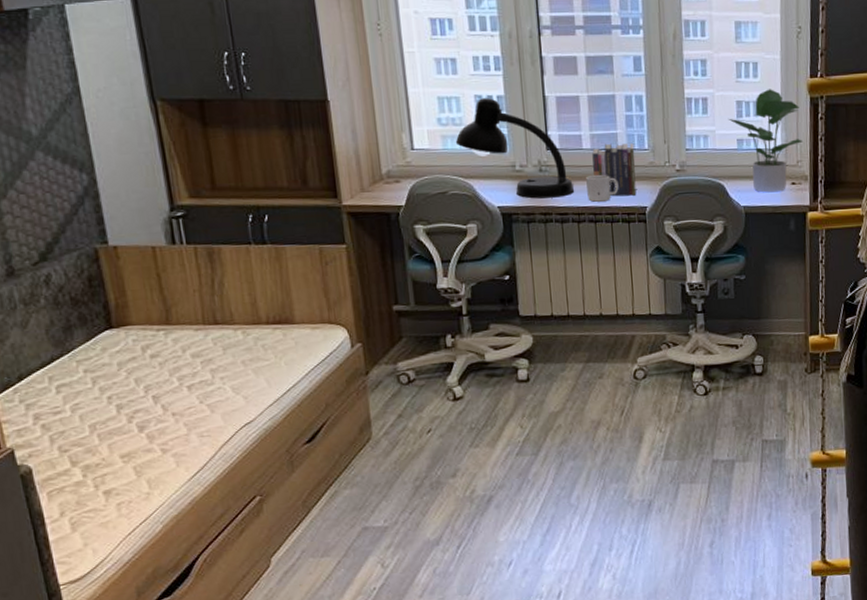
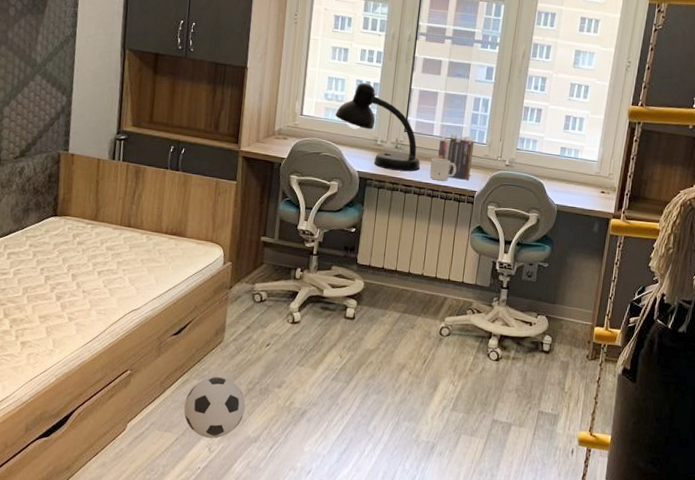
soccer ball: none [339,479,417,553] -> present [184,376,246,438]
potted plant: present [729,89,804,193] -> none [557,109,619,198]

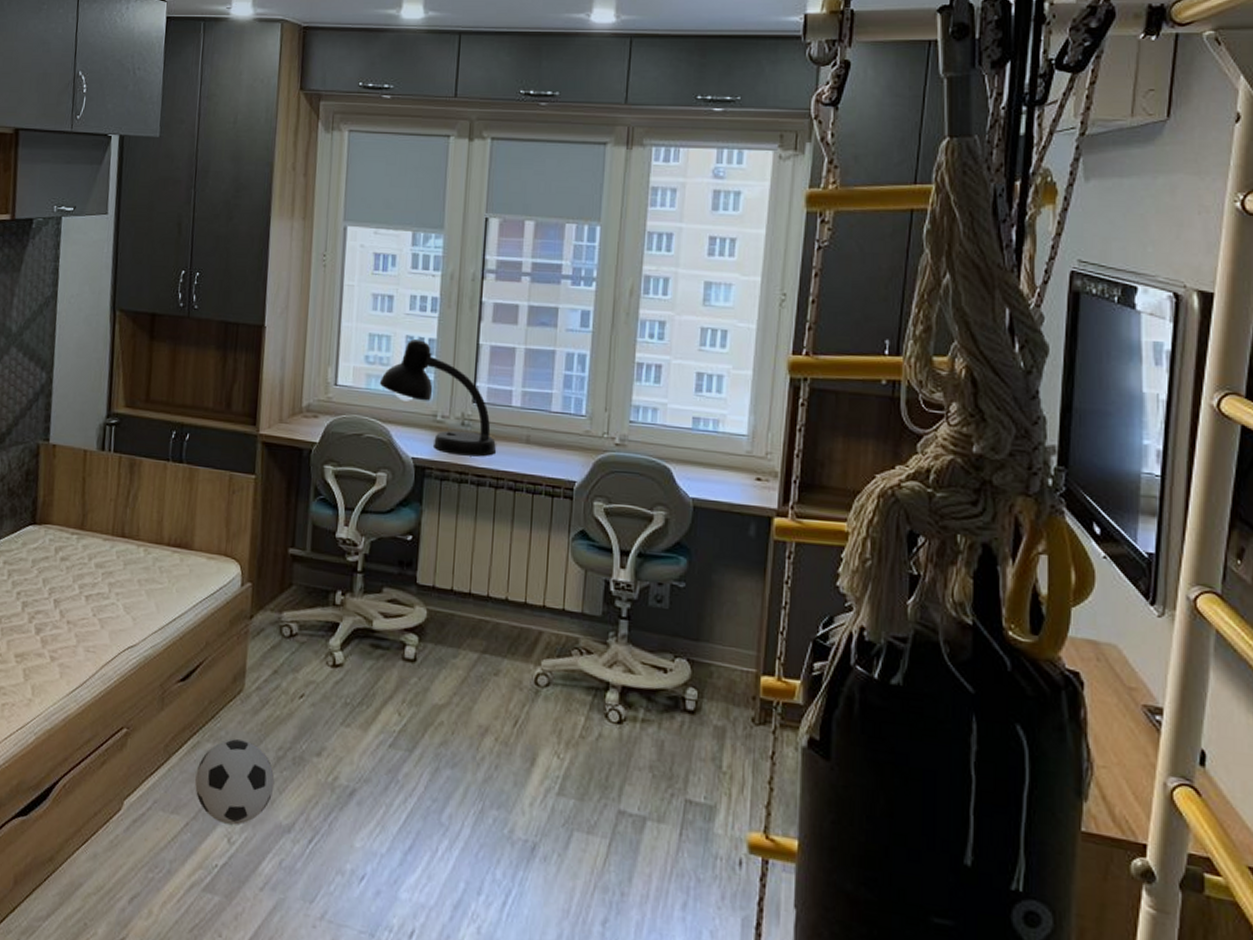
mug: present [429,157,457,181] -> none [510,436,547,469]
books: present [437,134,475,180] -> none [519,403,570,467]

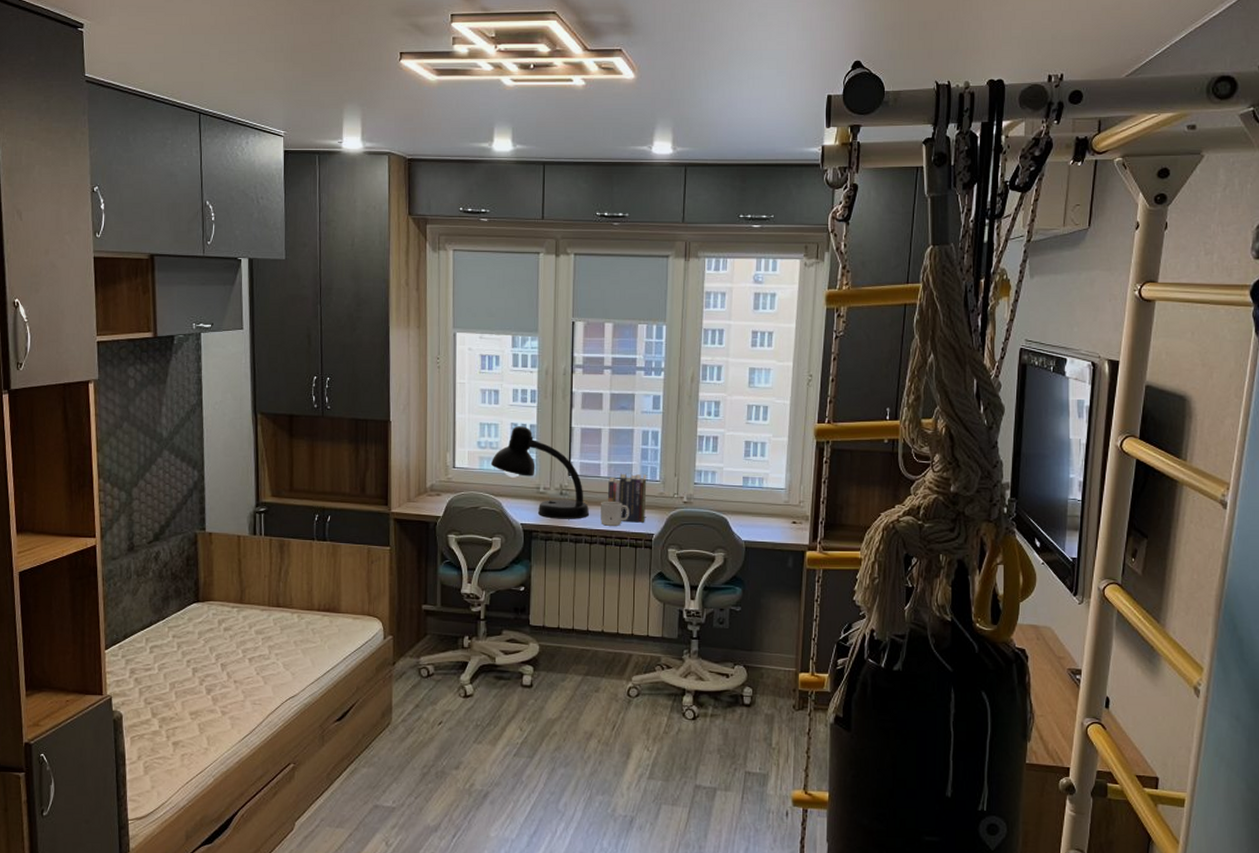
soccer ball: present [195,738,275,825] -> none [355,762,422,831]
mug: none [510,436,547,469] -> present [601,500,630,526]
books: none [519,403,570,467] -> present [607,473,647,523]

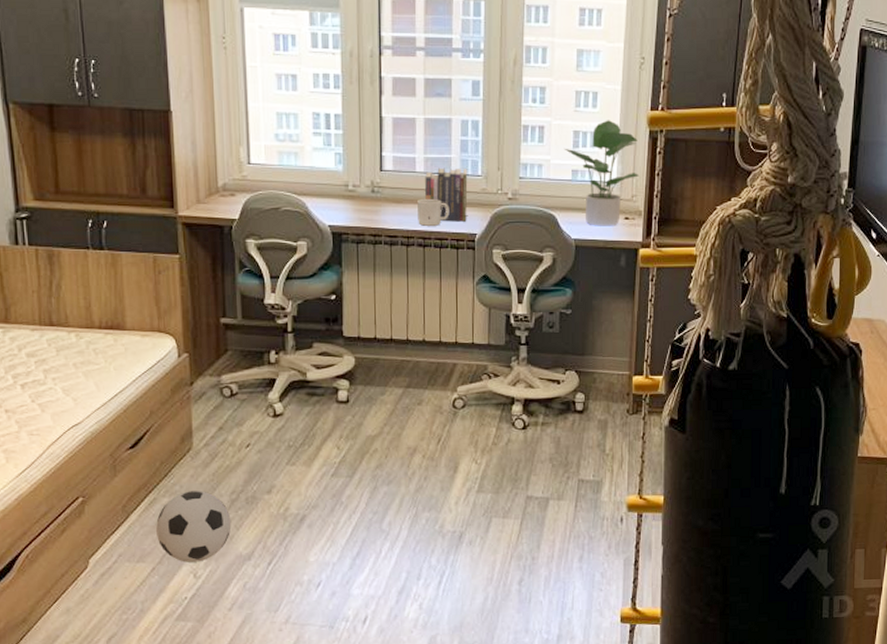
soccer ball: none [355,762,422,831] -> present [156,490,232,562]
desk lamp: present [490,426,589,519] -> none [291,116,404,220]
potted plant: none [737,432,807,530] -> present [565,120,640,226]

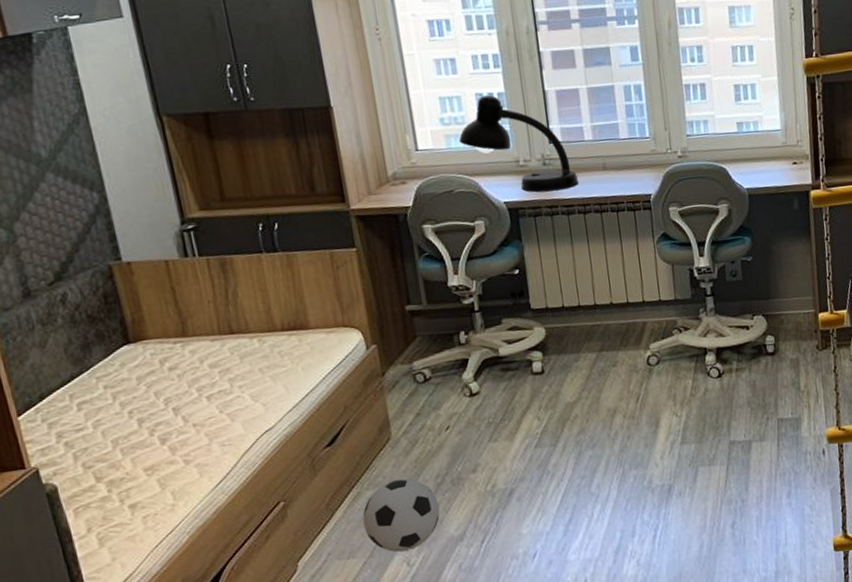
desk lamp: none [291,116,404,220] -> present [458,95,578,192]
mug: present [417,198,450,226] -> none [589,164,623,192]
books: present [424,167,468,222] -> none [594,132,640,186]
potted plant: present [565,120,640,226] -> none [728,71,803,174]

